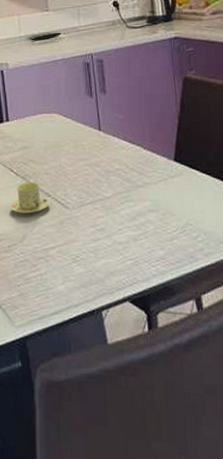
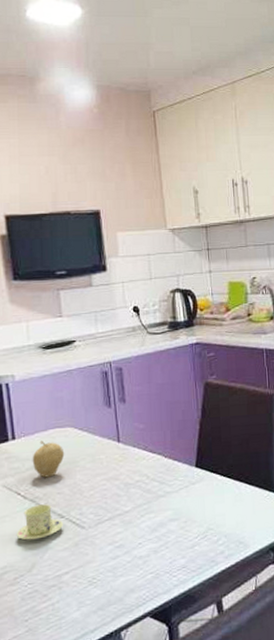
fruit: none [23,124,51,158] -> present [32,440,65,478]

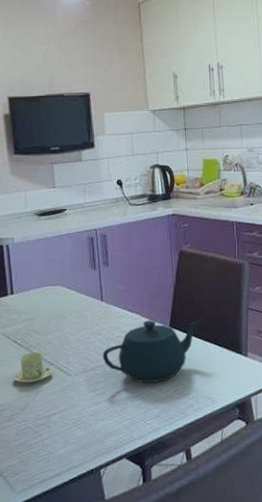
fruit: present [32,440,65,478] -> none [27,296,55,329]
teapot: none [120,457,230,531] -> present [102,320,201,384]

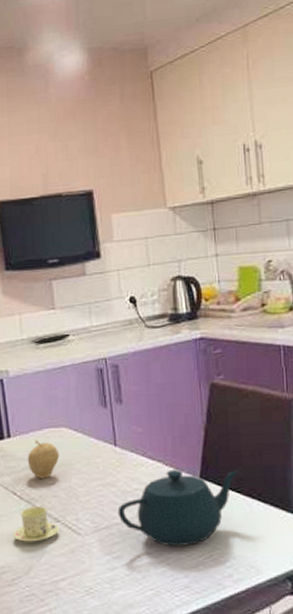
fruit: none [27,296,55,329] -> present [27,440,60,479]

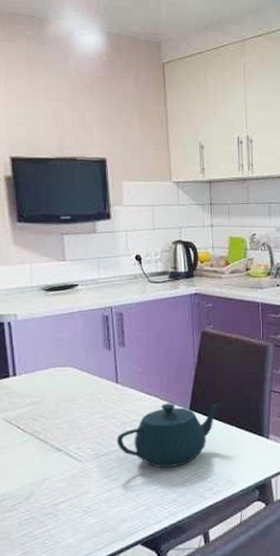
cup and saucer: present [13,506,59,542] -> none [15,438,61,471]
fruit: present [27,440,60,479] -> none [32,378,64,413]

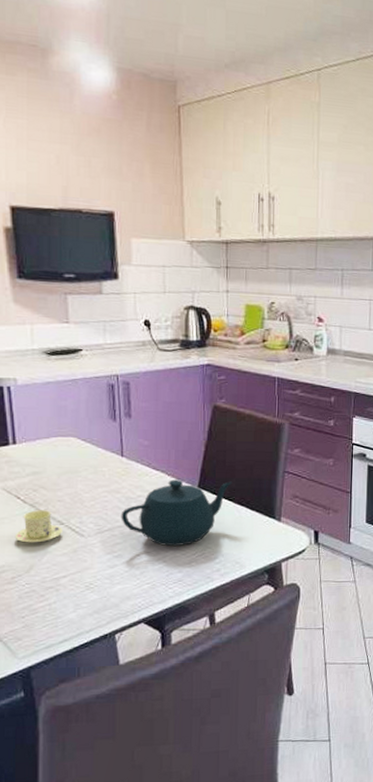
cup and saucer: none [15,438,61,471] -> present [15,510,62,543]

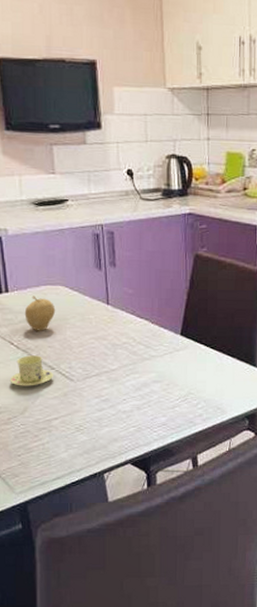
fruit: none [33,447,67,485] -> present [24,295,56,331]
teapot: present [121,479,233,547] -> none [107,327,214,392]

